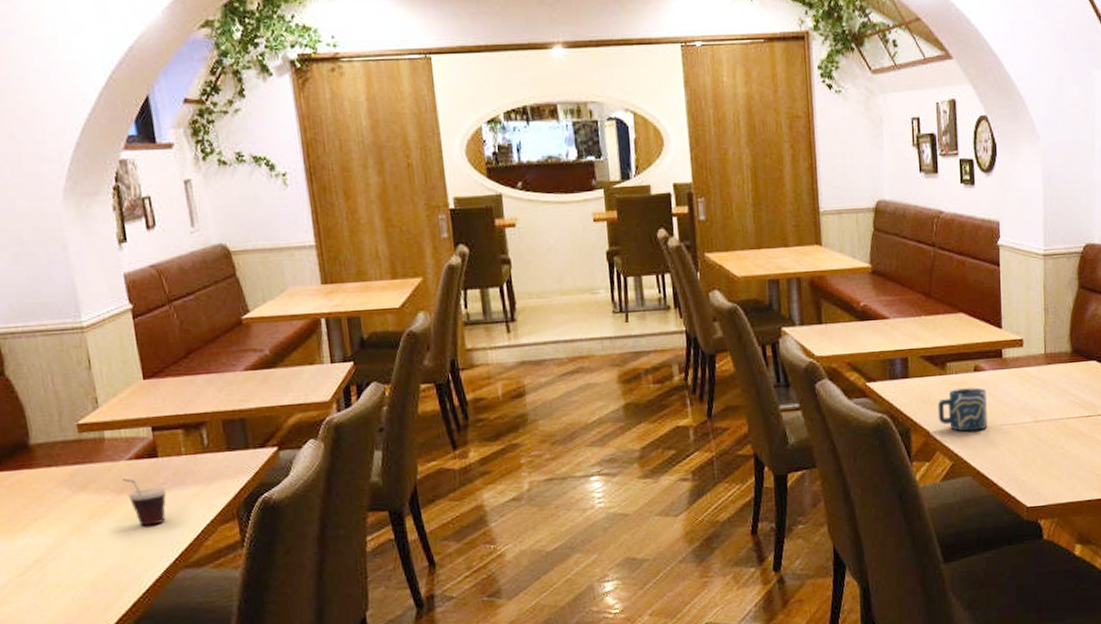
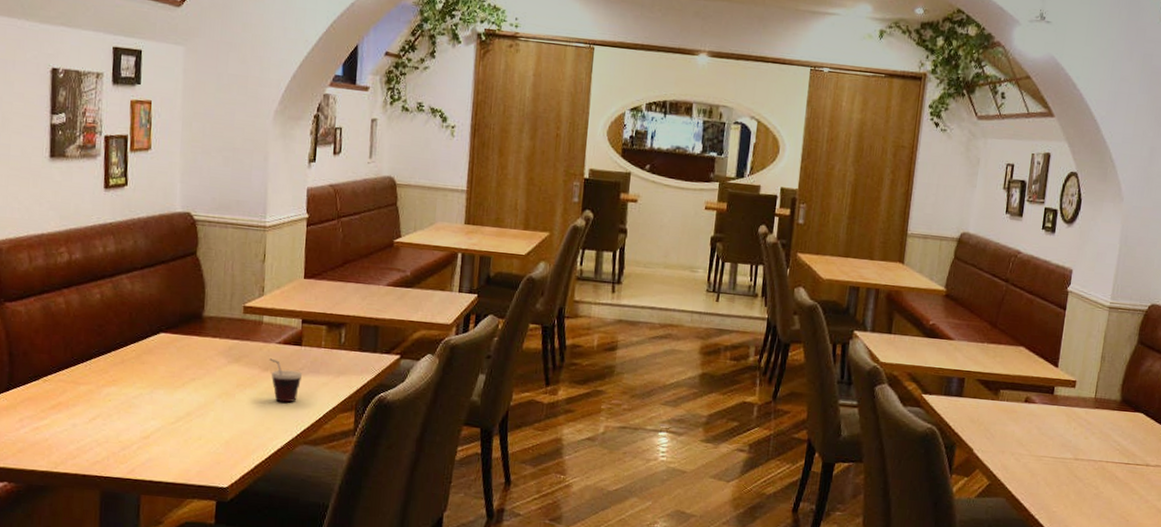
cup: present [937,387,988,432] -> none [983,415,1033,457]

